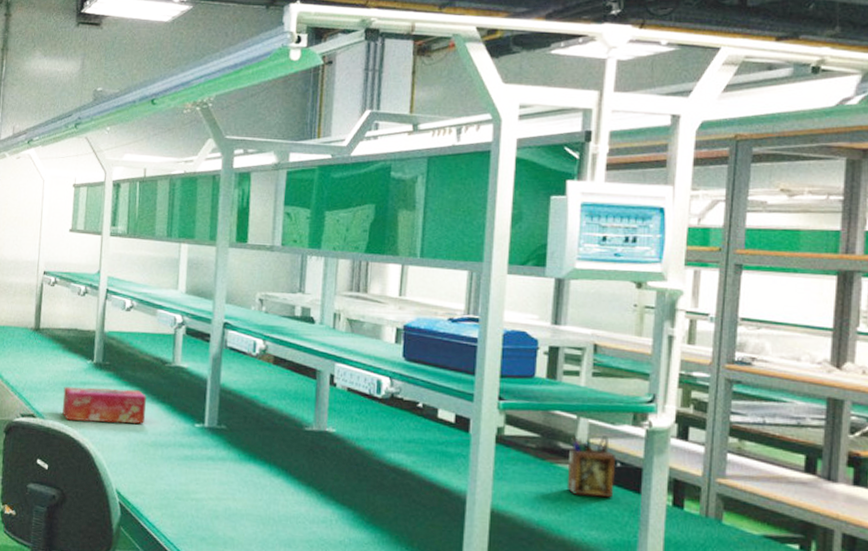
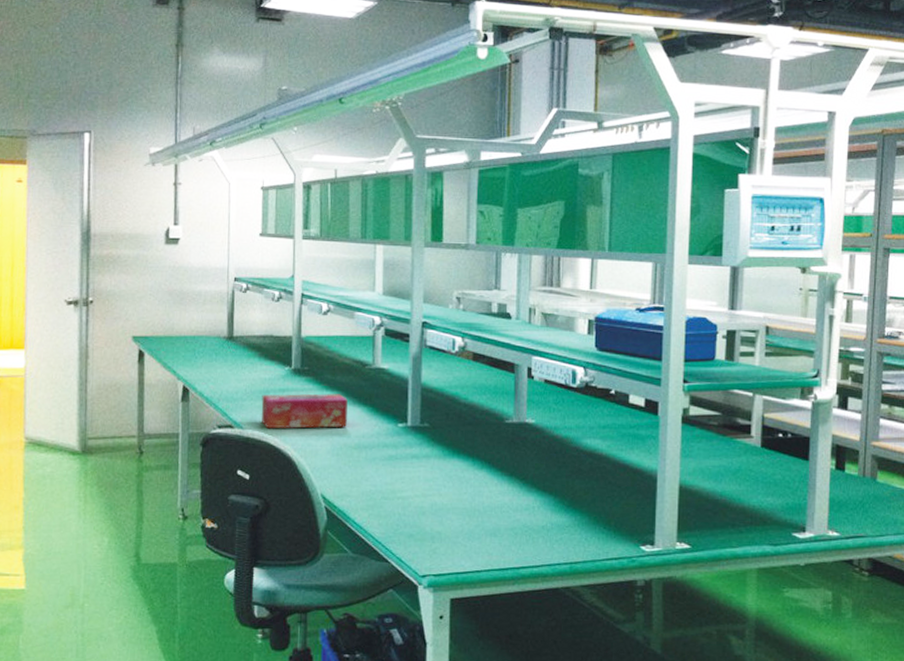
desk organizer: present [566,434,616,498] -> none [745,410,788,466]

